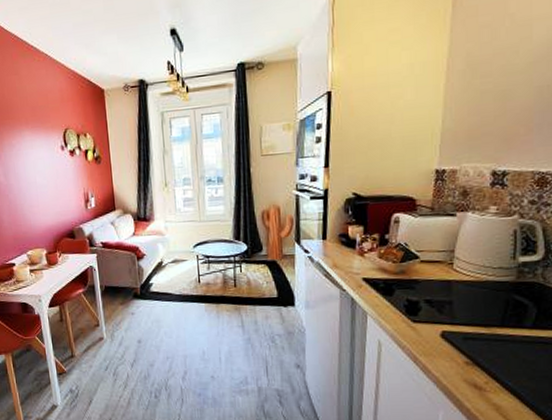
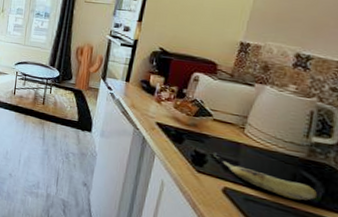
fruit: none [425,296,532,327] -> present [212,152,318,201]

